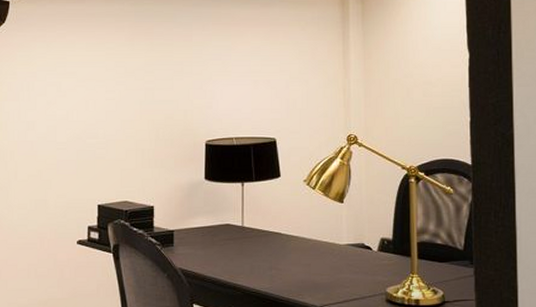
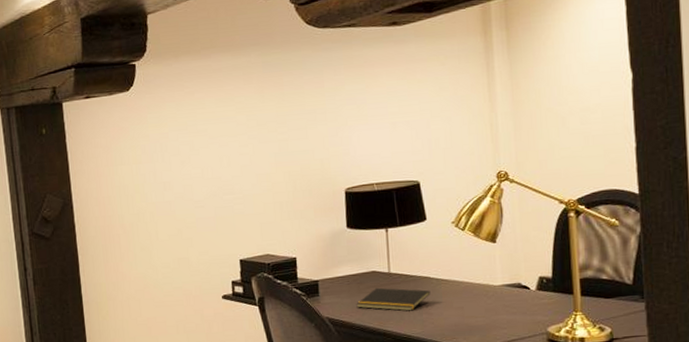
notepad: none [209,241,280,266] -> present [356,287,431,311]

